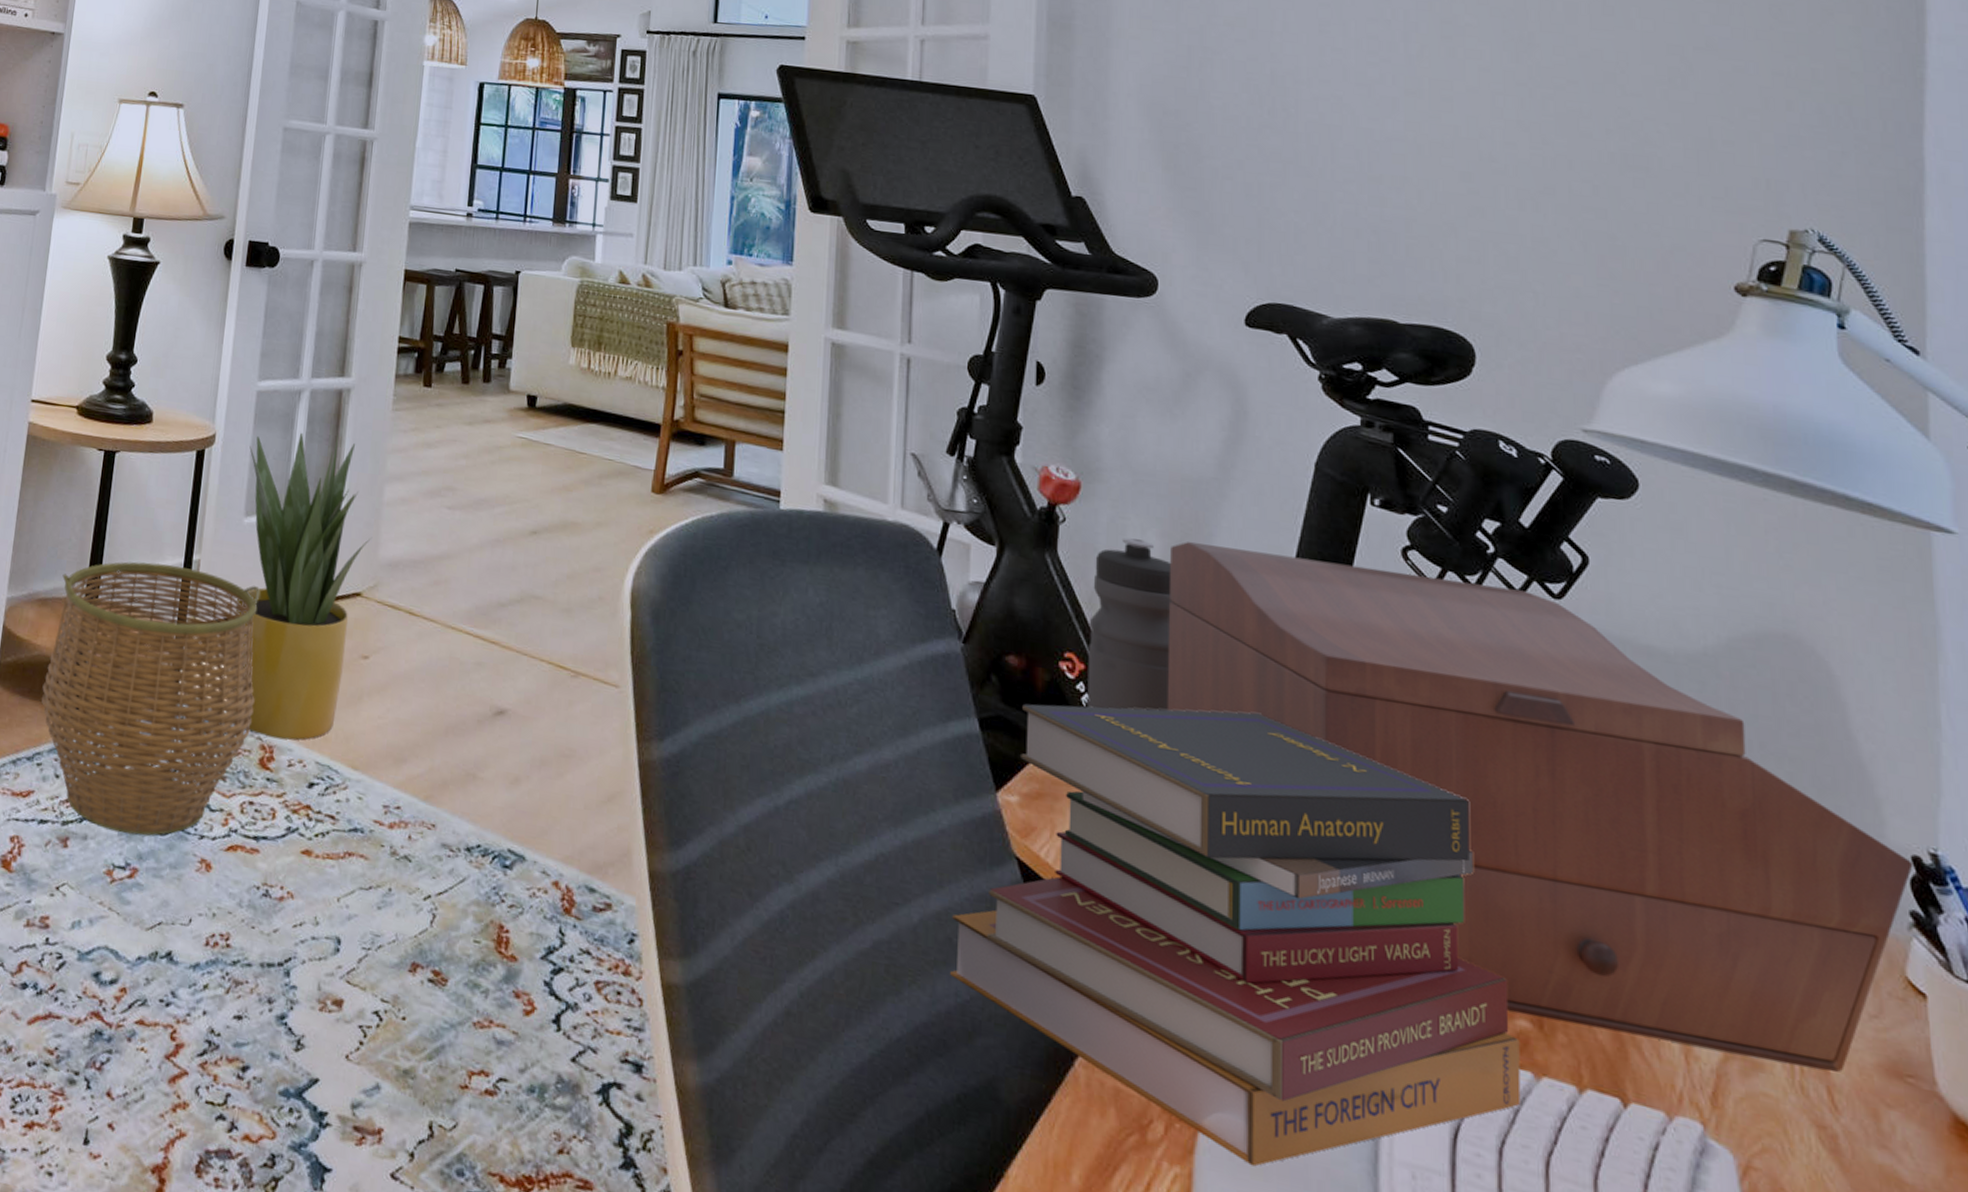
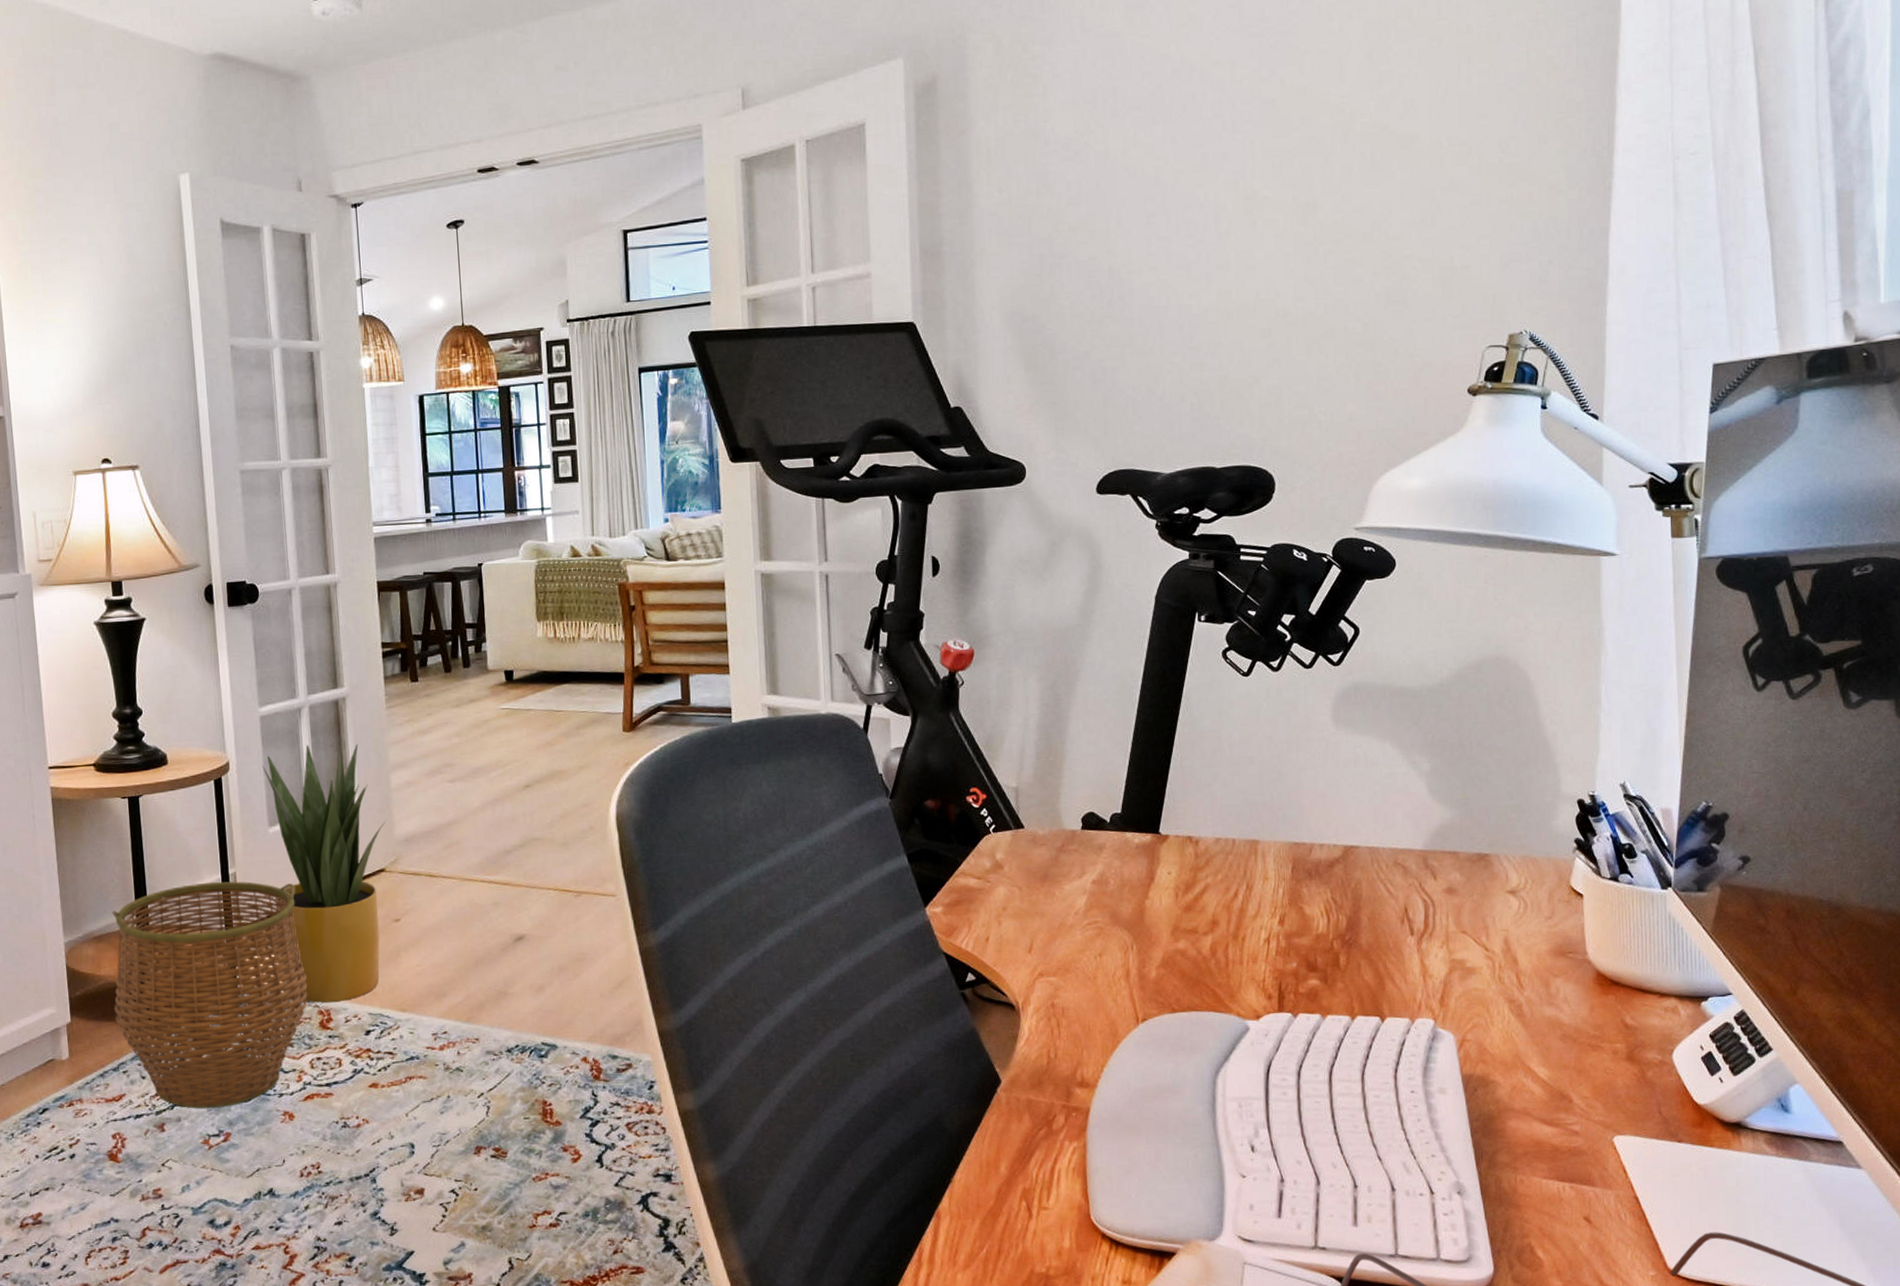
books: present [950,703,1521,1167] -> none [899,802,1312,1128]
water bottle: present [1087,537,1173,712] -> none [987,686,1052,827]
sewing box: present [1166,542,1914,1073] -> none [1047,664,1578,975]

